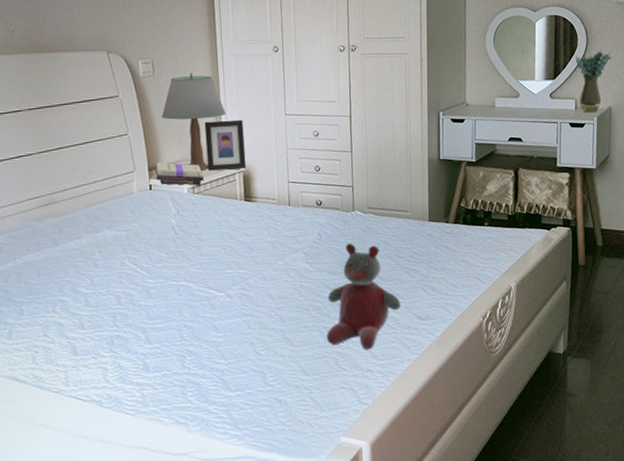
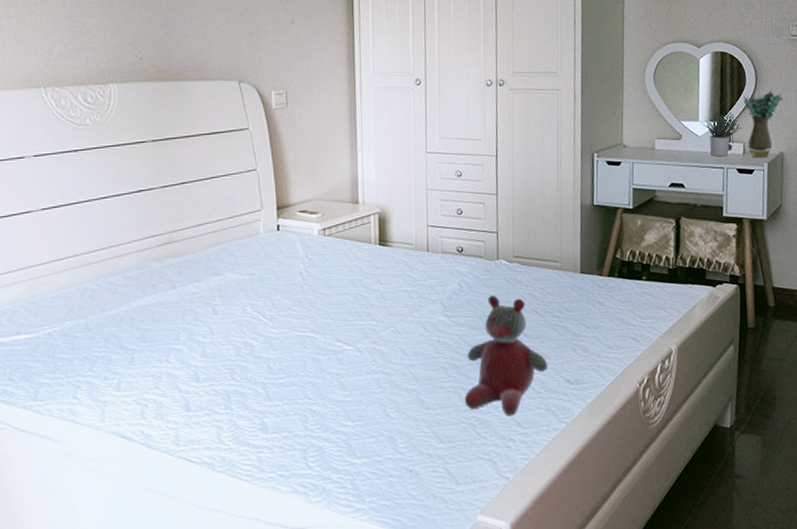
books: present [153,162,204,186] -> none [282,201,336,227]
table lamp: present [161,73,226,170] -> none [293,105,362,211]
picture frame: present [204,119,246,171] -> none [339,156,382,212]
succulent plant: none [538,70,572,113] -> present [702,111,740,157]

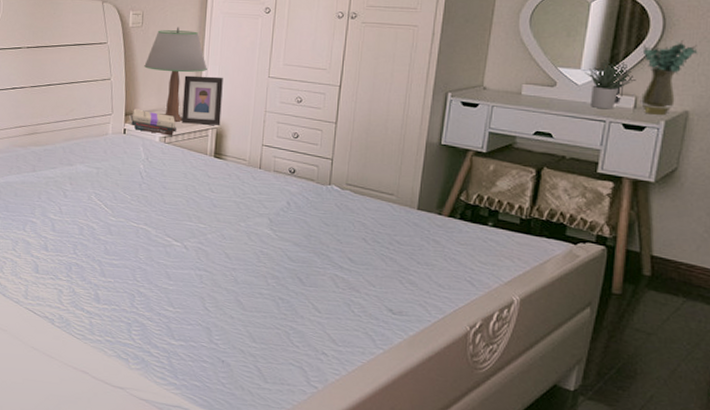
books: none [282,201,336,227] -> present [129,109,176,136]
table lamp: none [293,105,362,211] -> present [144,27,207,122]
picture frame: none [339,156,382,212] -> present [182,75,223,125]
stuffed bear: present [465,295,549,416] -> none [282,217,371,332]

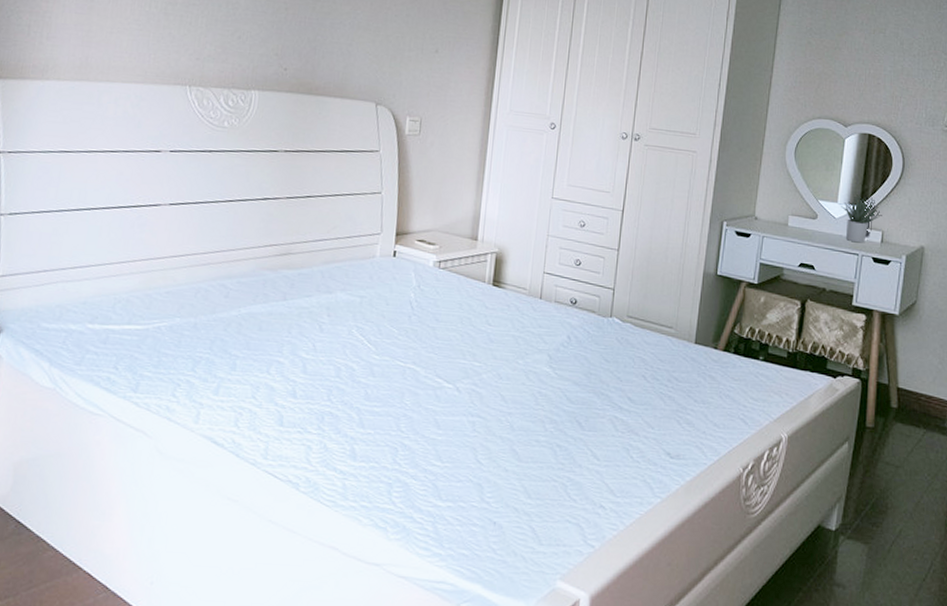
books: present [129,109,176,136] -> none [400,228,453,260]
table lamp: present [144,27,207,122] -> none [420,138,489,245]
picture frame: present [182,75,223,125] -> none [459,192,505,250]
vase: present [641,40,698,116] -> none [887,179,930,251]

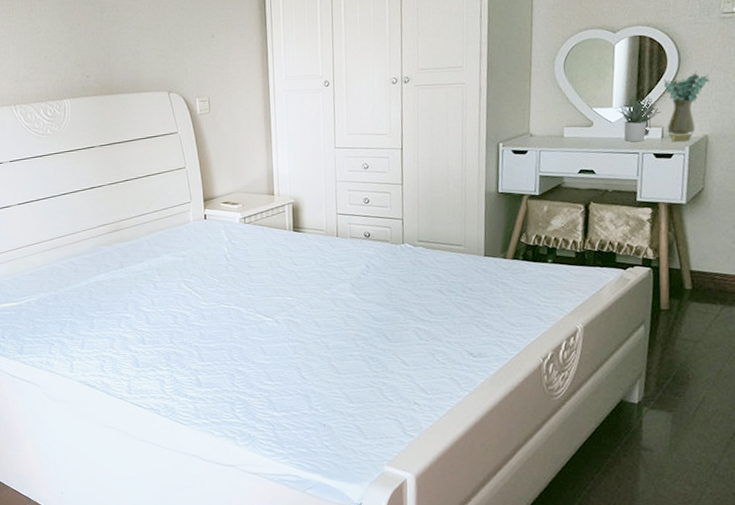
vase: none [887,179,930,251] -> present [663,71,710,143]

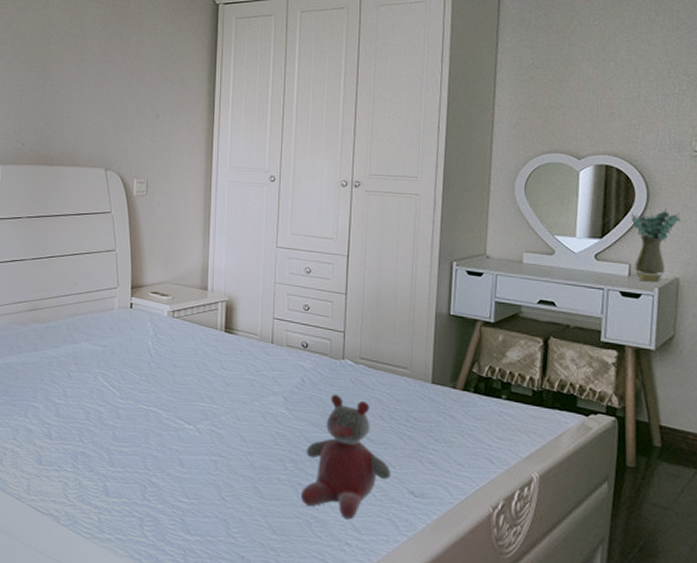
stuffed bear: none [373,276,452,383] -> present [301,394,392,520]
succulent plant: present [616,96,658,143] -> none [580,228,625,277]

